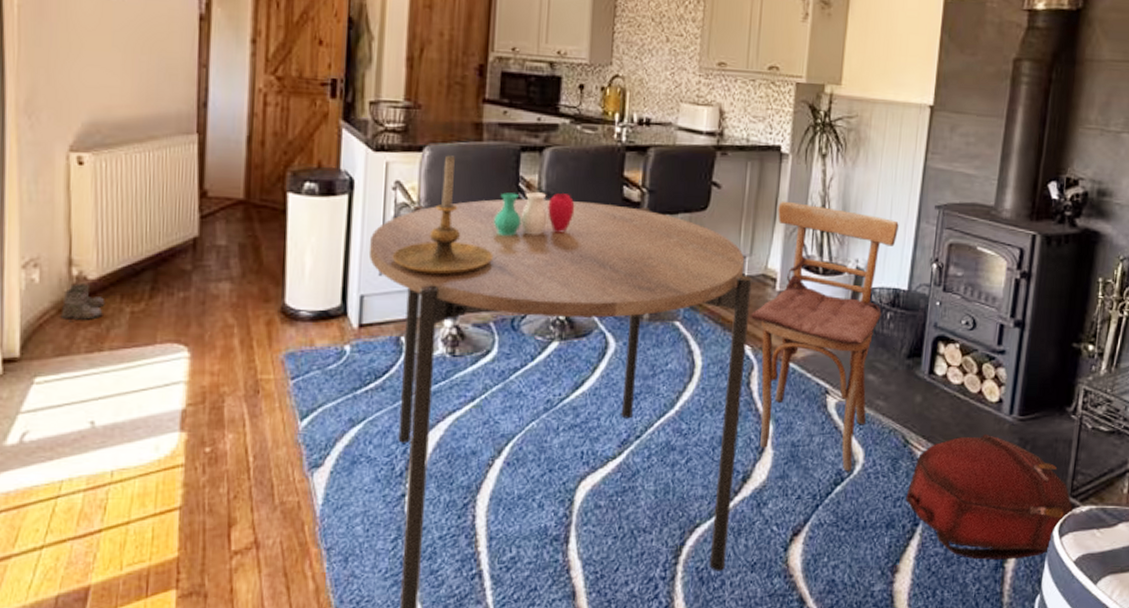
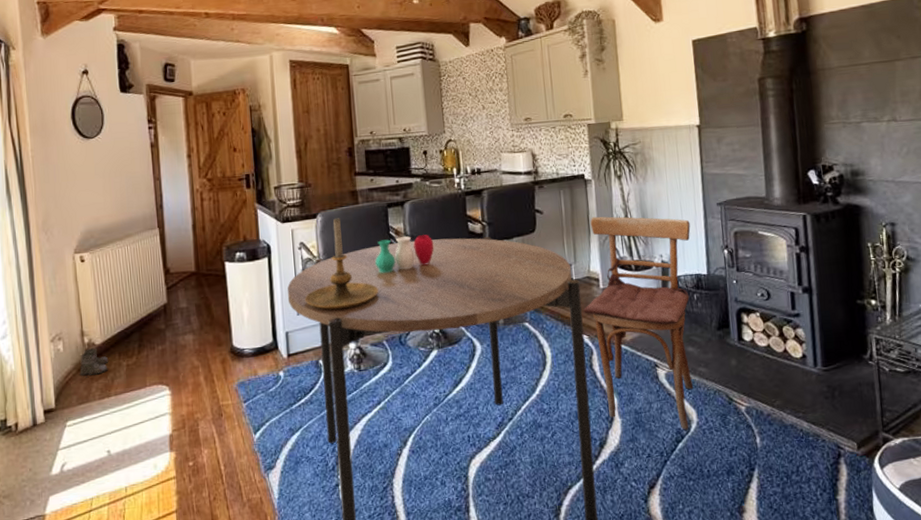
backpack: present [905,433,1074,560] -> none [739,385,889,495]

